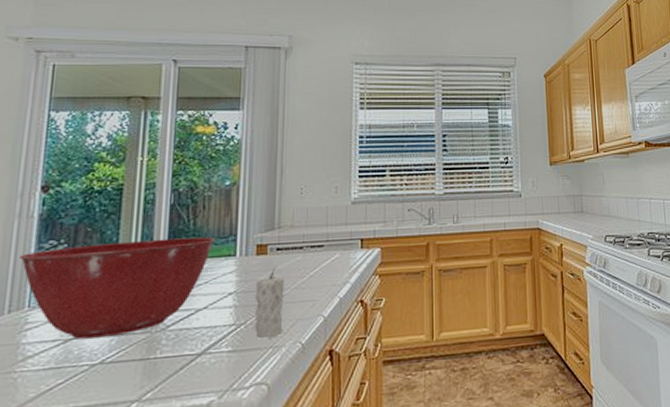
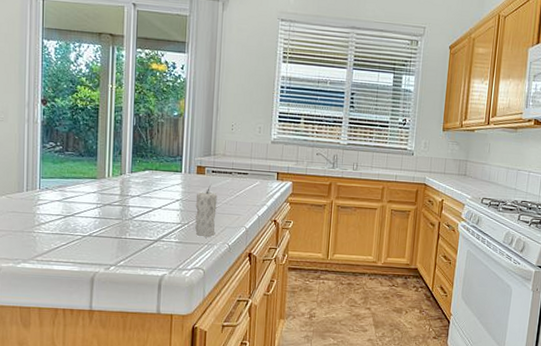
mixing bowl: present [20,237,215,339] -> none [31,149,166,218]

